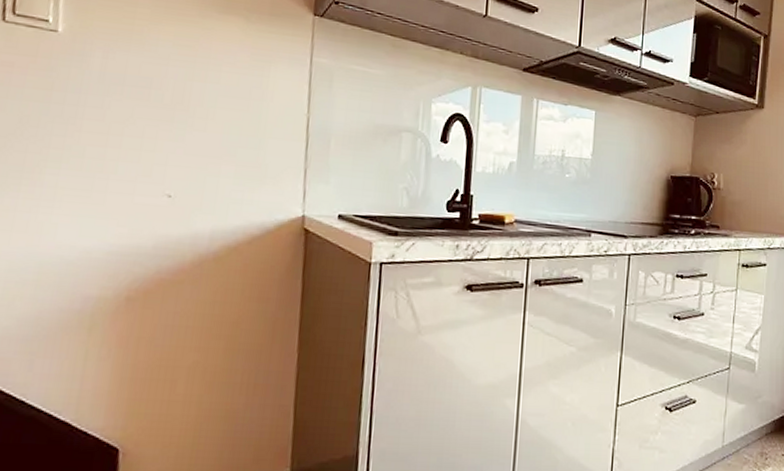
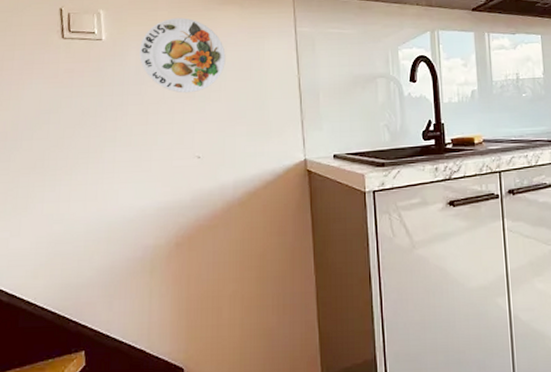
decorative plate: none [106,19,220,116] -> present [140,18,226,93]

